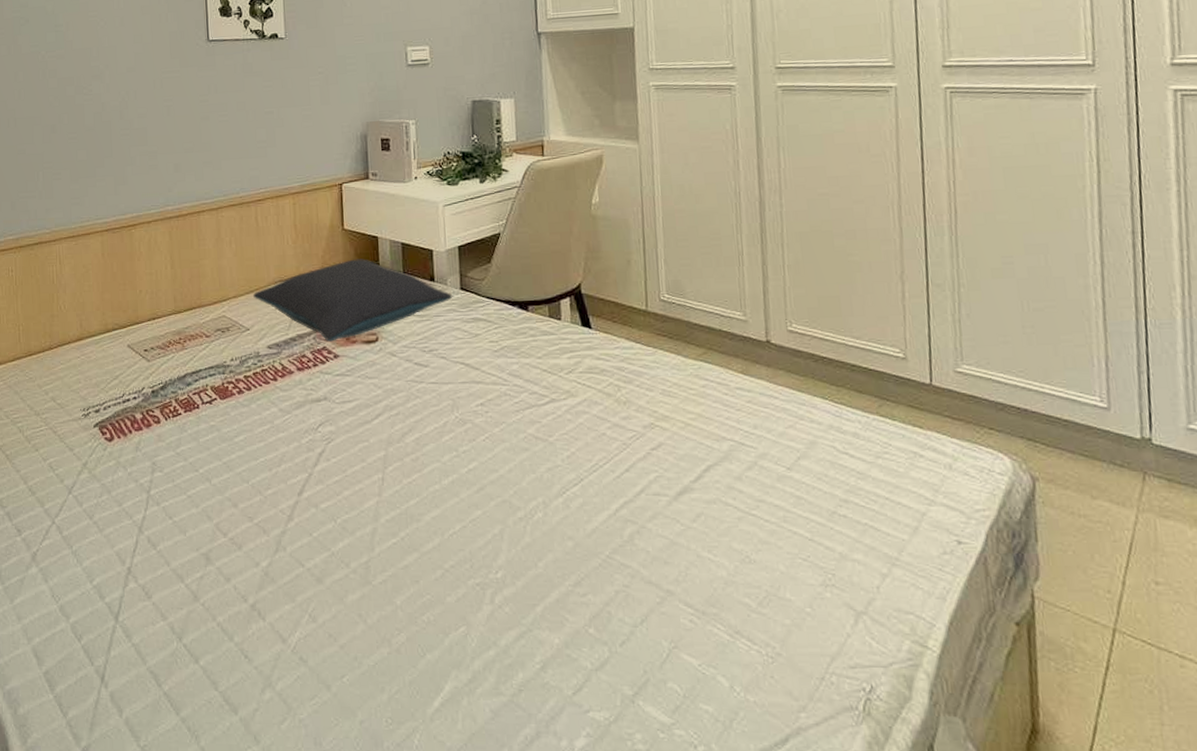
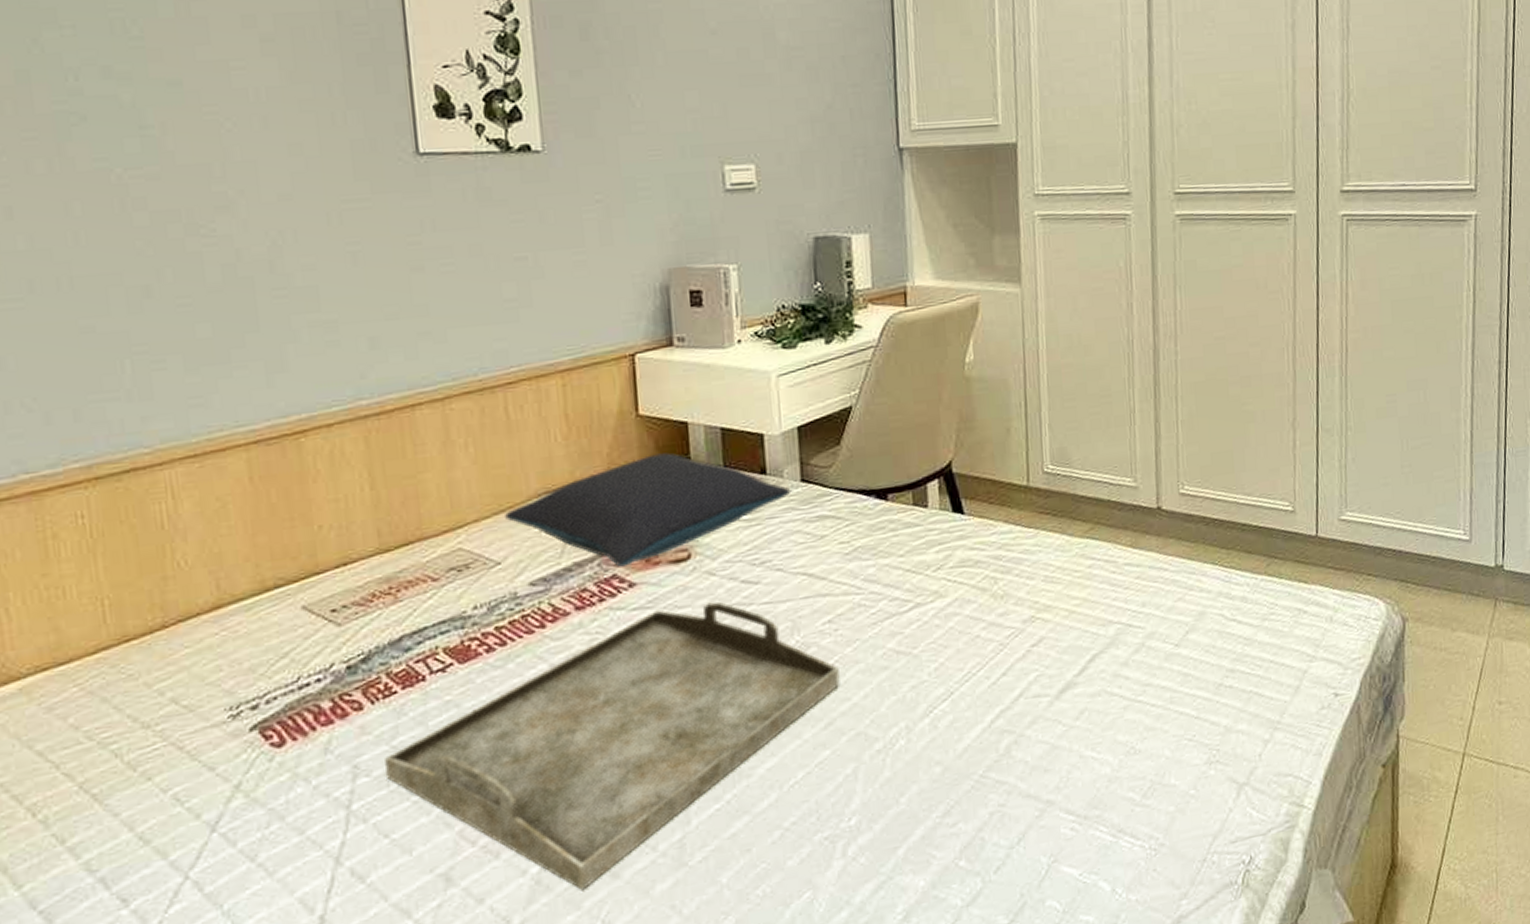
serving tray: none [172,377,490,587] -> present [385,602,840,890]

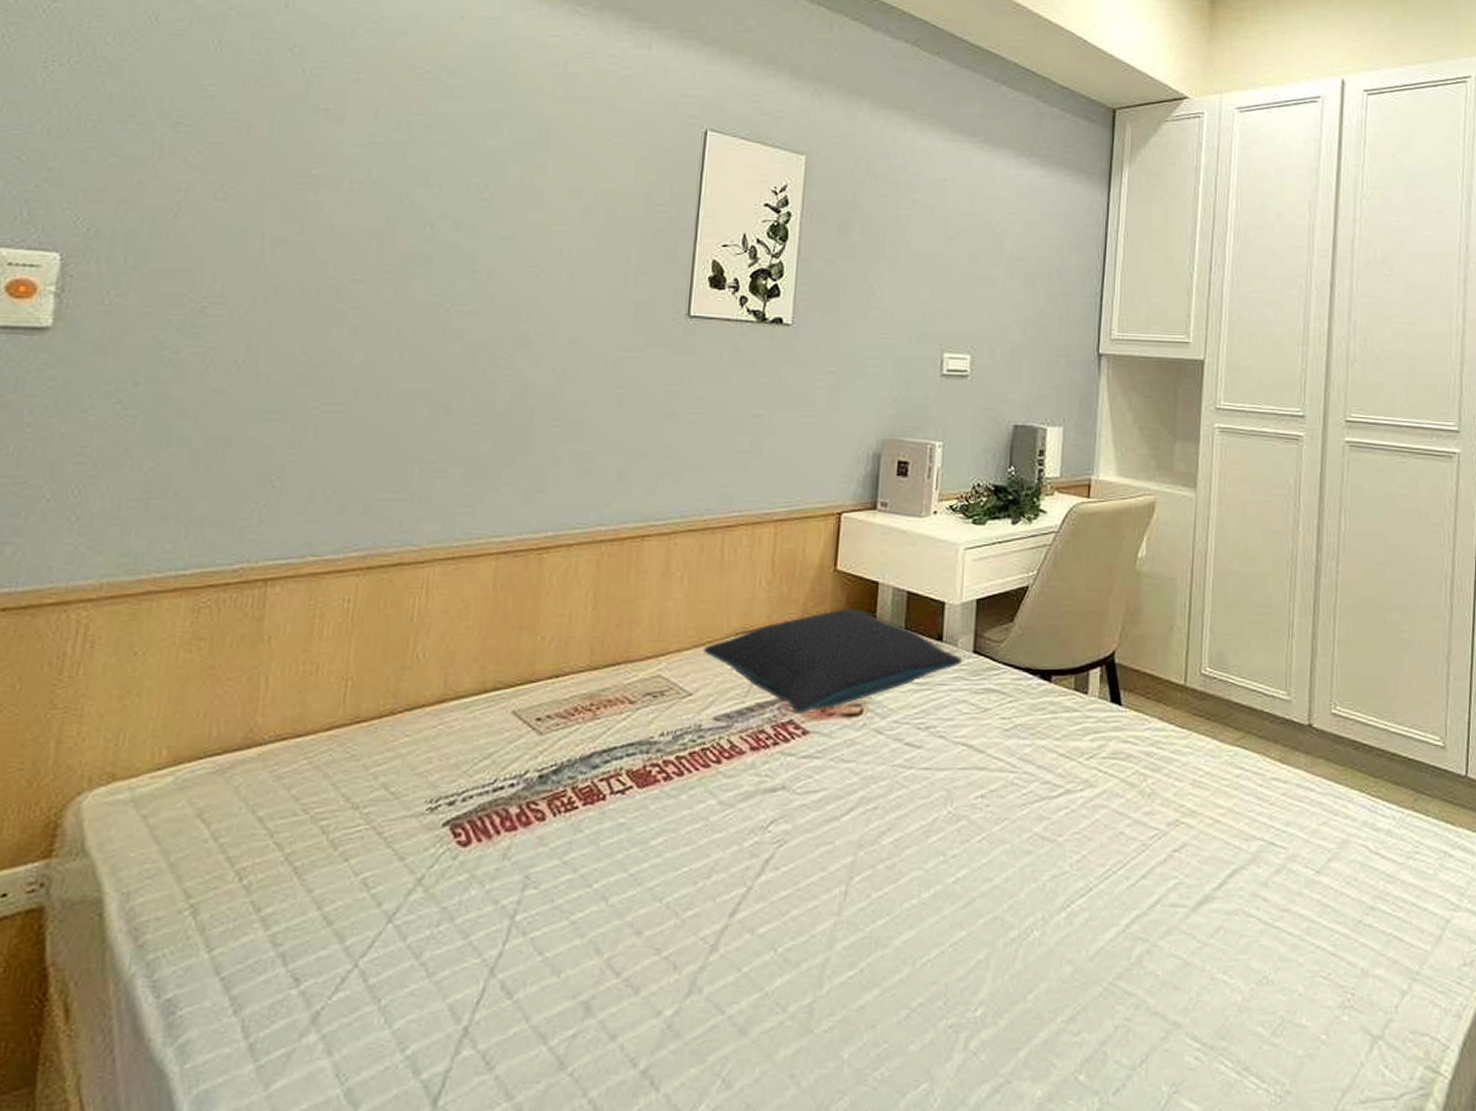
serving tray: present [385,602,840,890] -> none [553,760,985,1042]

